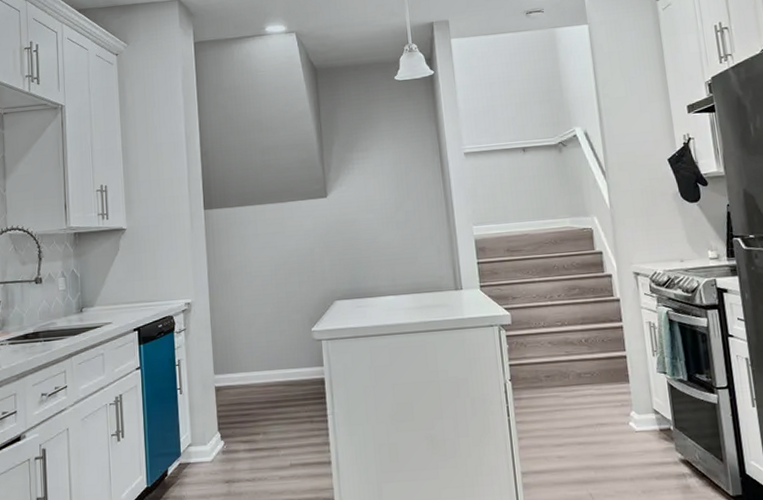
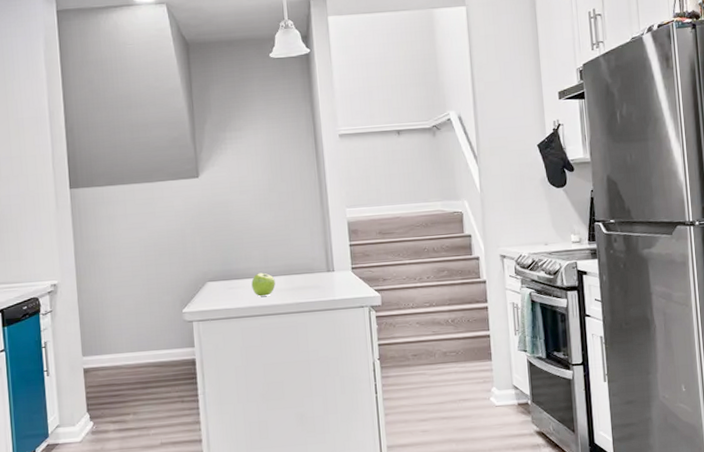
fruit: none [379,291,403,315] -> present [251,272,275,297]

